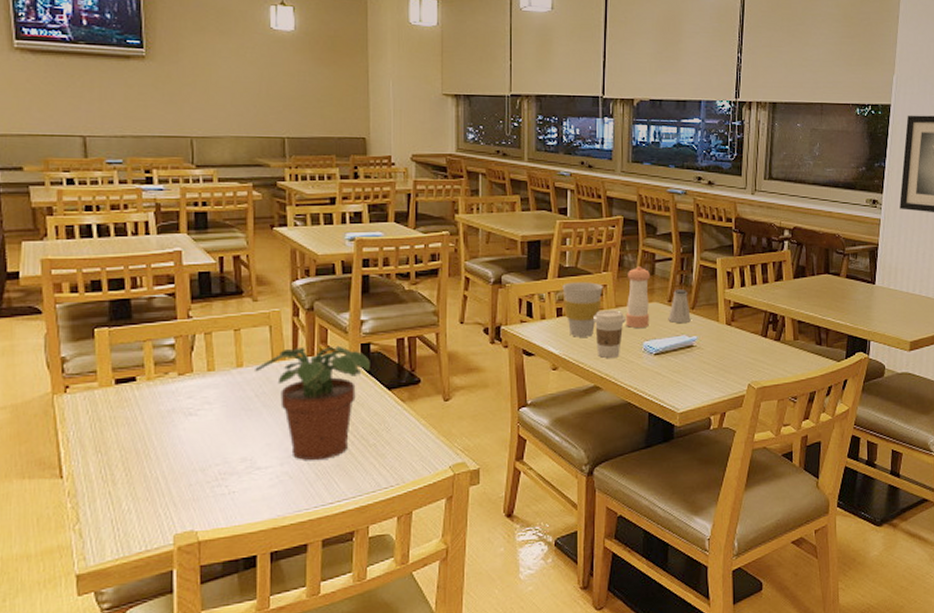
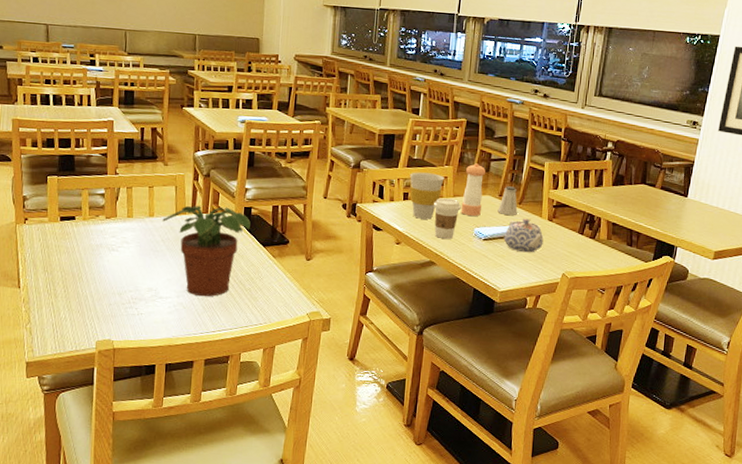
teapot: none [678,325,723,365] -> present [503,218,544,253]

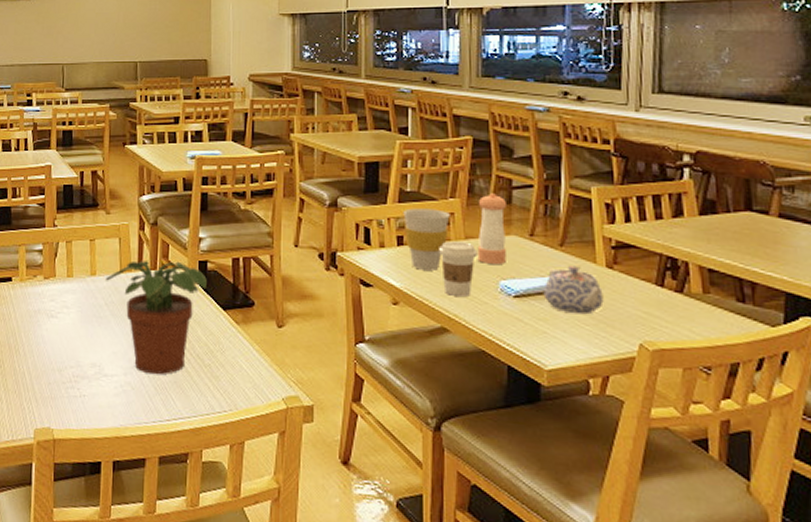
saltshaker: present [497,186,518,215] -> none [530,222,559,262]

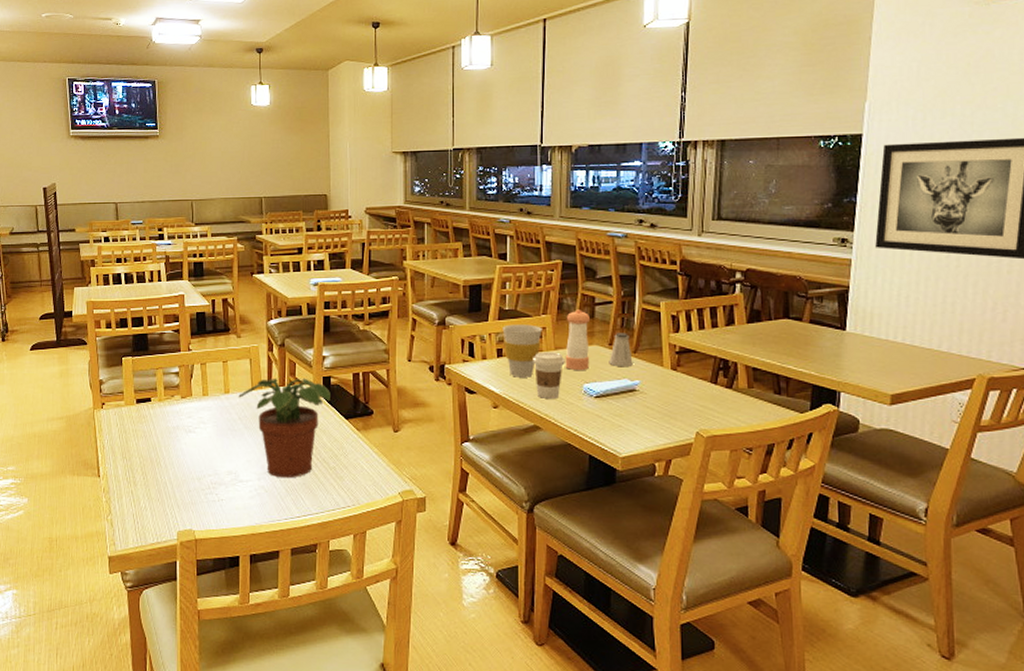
saltshaker: none [530,222,559,262] -> present [609,333,633,366]
teapot: present [543,265,604,315] -> none [619,369,668,410]

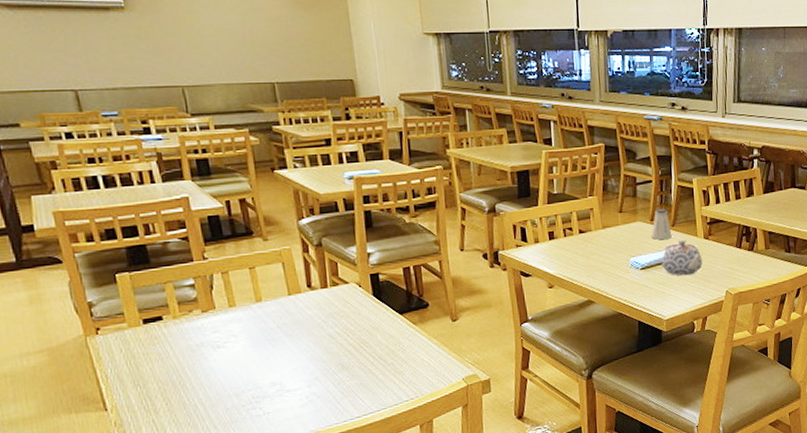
potted plant: present [238,378,330,478] -> none [273,277,381,382]
cup: present [502,324,542,378] -> none [552,206,590,258]
coffee cup: present [533,352,565,399] -> none [583,230,613,275]
pepper shaker: present [565,309,590,370] -> none [612,189,634,246]
teapot: none [619,369,668,410] -> present [661,240,703,276]

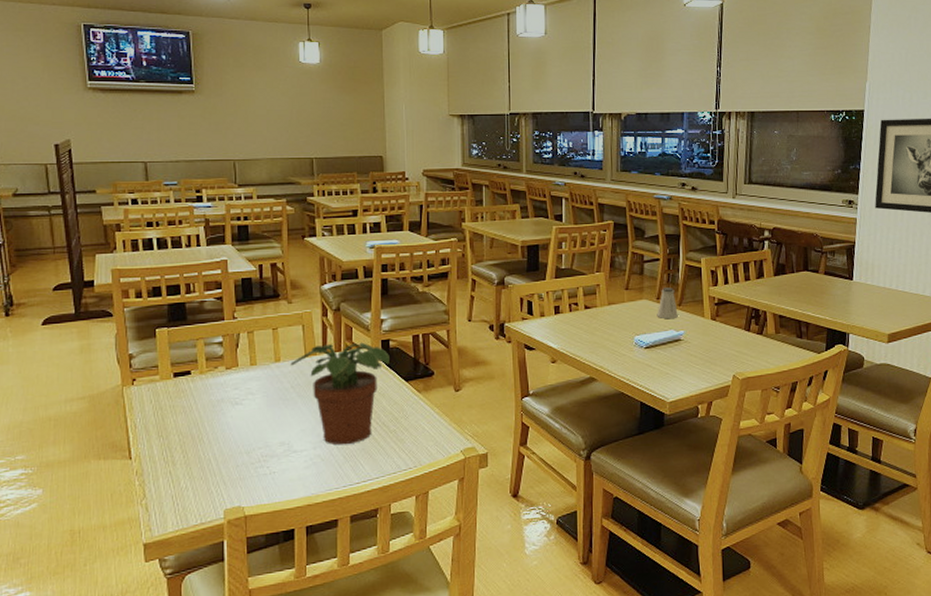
potted plant: none [273,277,381,382] -> present [290,342,390,445]
teapot: present [661,240,703,276] -> none [666,320,709,357]

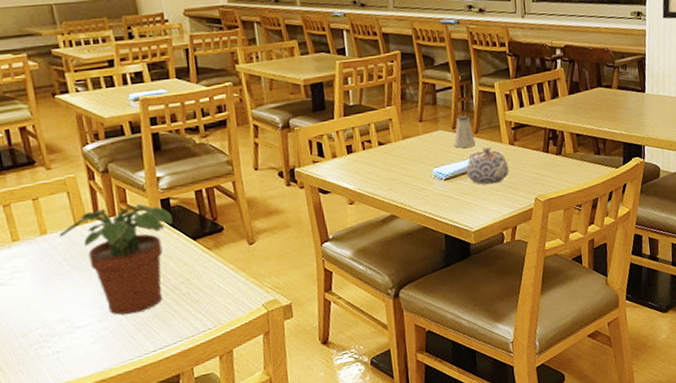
teapot: none [666,320,709,357] -> present [466,147,509,185]

